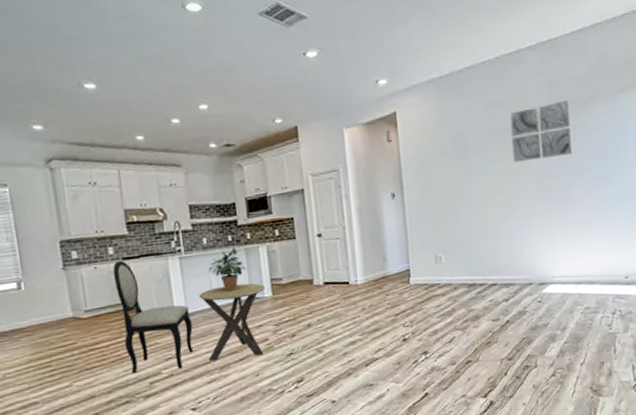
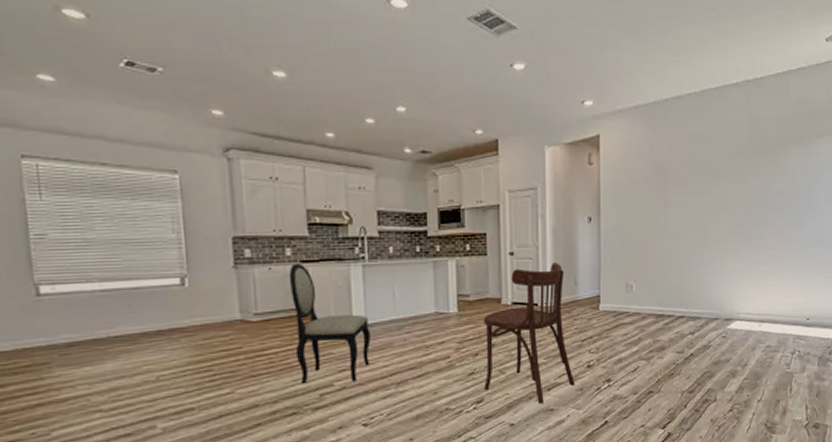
side table: present [198,283,266,362] -> none [380,297,452,376]
potted plant: present [208,247,246,292] -> none [393,259,433,304]
dining chair: none [297,240,392,380] -> present [483,263,575,404]
wall art: present [509,100,572,162] -> none [710,140,769,197]

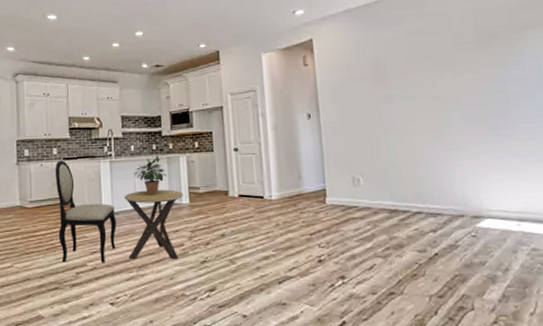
side table: none [380,297,452,376] -> present [124,189,184,260]
potted plant: none [393,259,433,304] -> present [134,156,167,195]
dining chair: present [483,263,575,404] -> none [213,157,306,297]

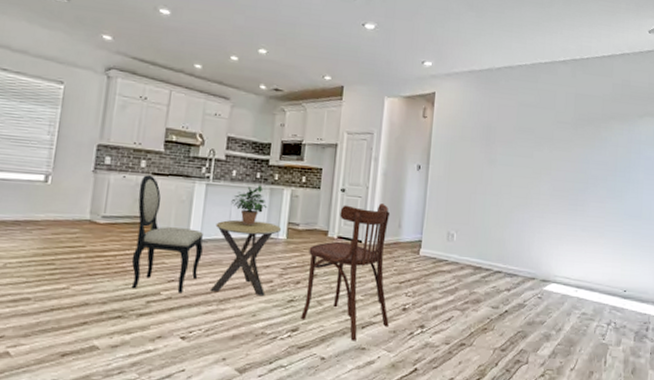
dining chair: none [213,157,306,297] -> present [301,203,391,341]

